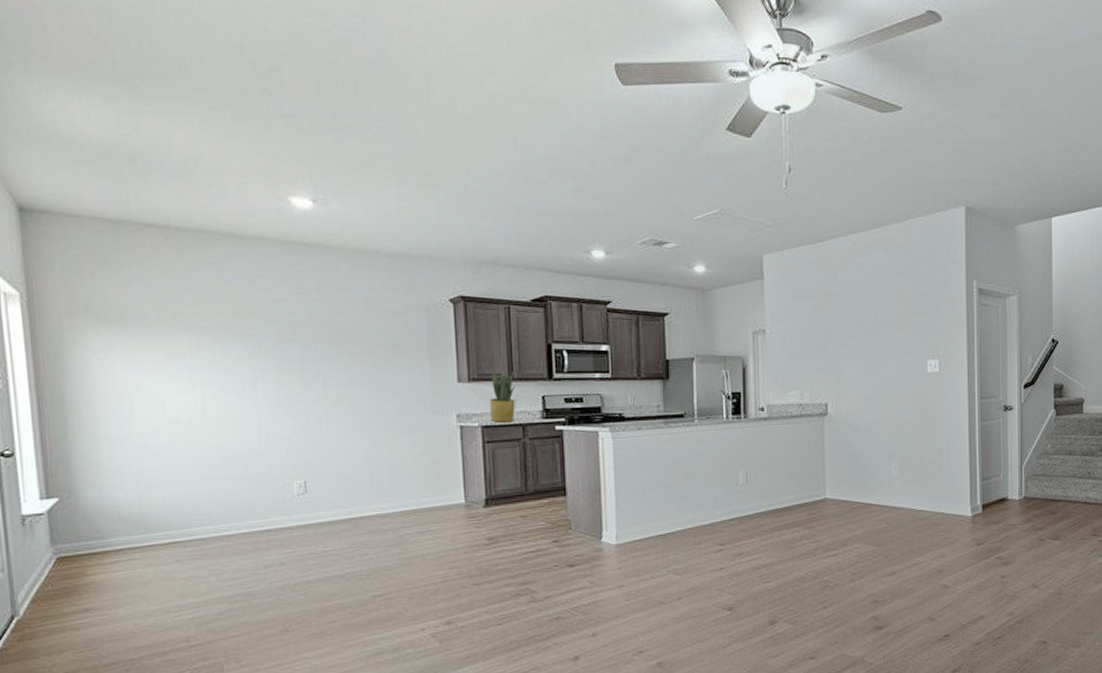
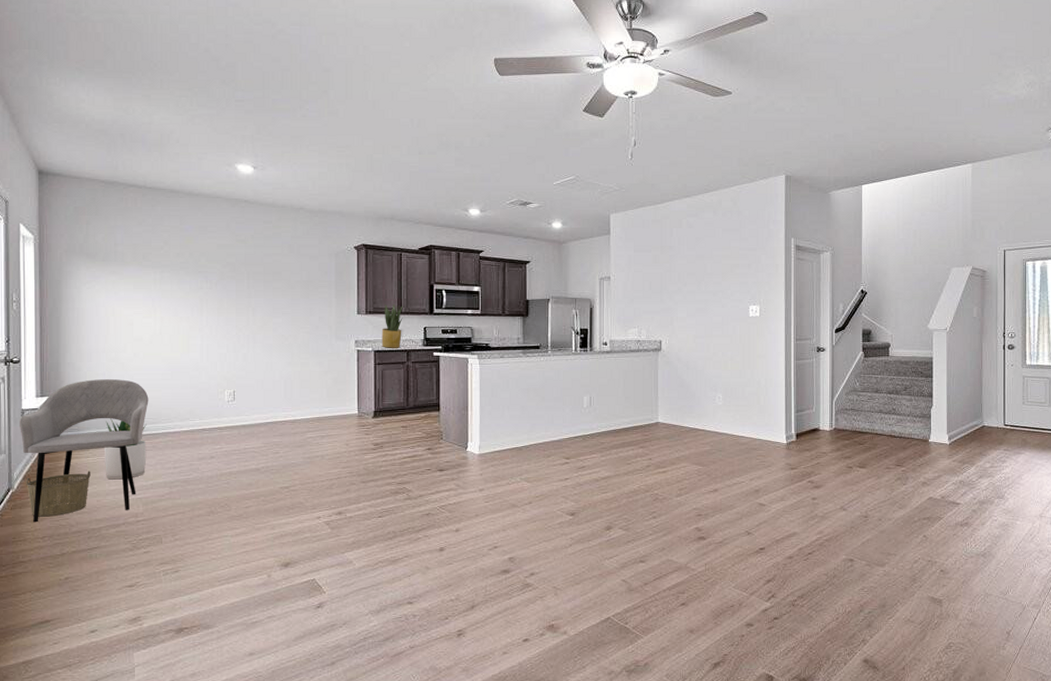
armchair: none [18,472,194,656] -> present [18,379,149,523]
basket: none [35,588,123,649] -> present [26,471,91,517]
planter: none [137,521,196,598] -> present [103,418,147,480]

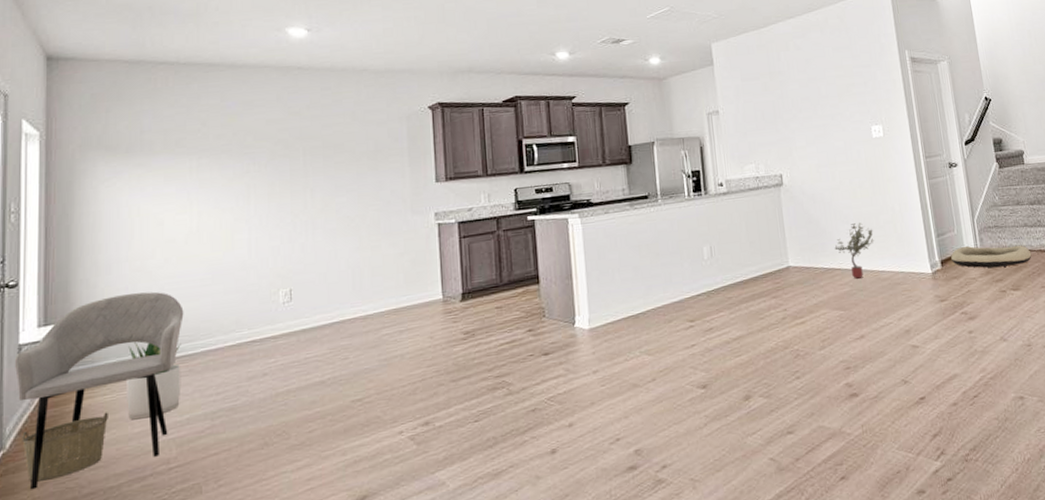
planter: present [381,304,403,348] -> none [465,166,490,218]
potted tree: none [701,392,738,440] -> present [834,223,874,279]
dog bed: none [806,423,882,446] -> present [951,245,1032,268]

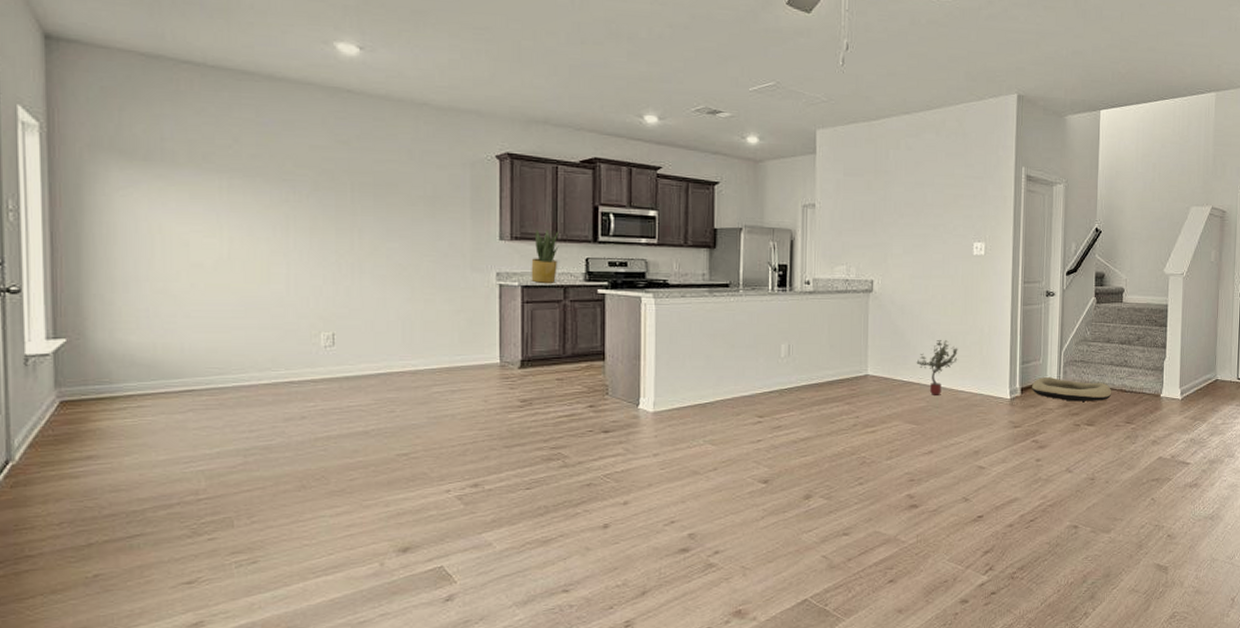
armchair: present [14,291,184,490] -> none [20,316,213,505]
basket: present [22,412,108,482] -> none [33,436,130,497]
planter: present [125,342,181,420] -> none [148,367,211,447]
planter: none [465,166,490,218] -> present [531,229,559,283]

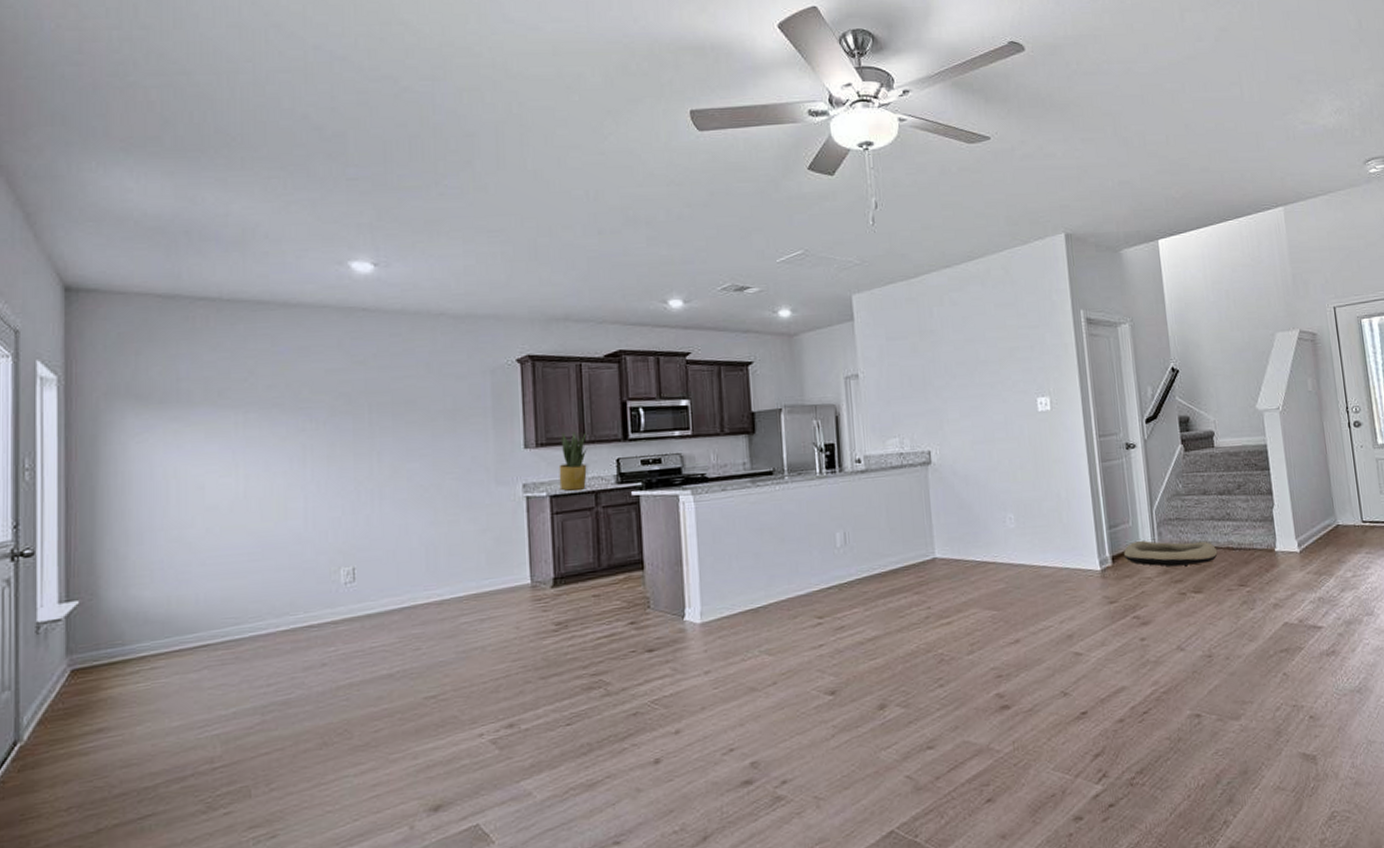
potted tree: present [916,340,958,395] -> none [989,510,1036,575]

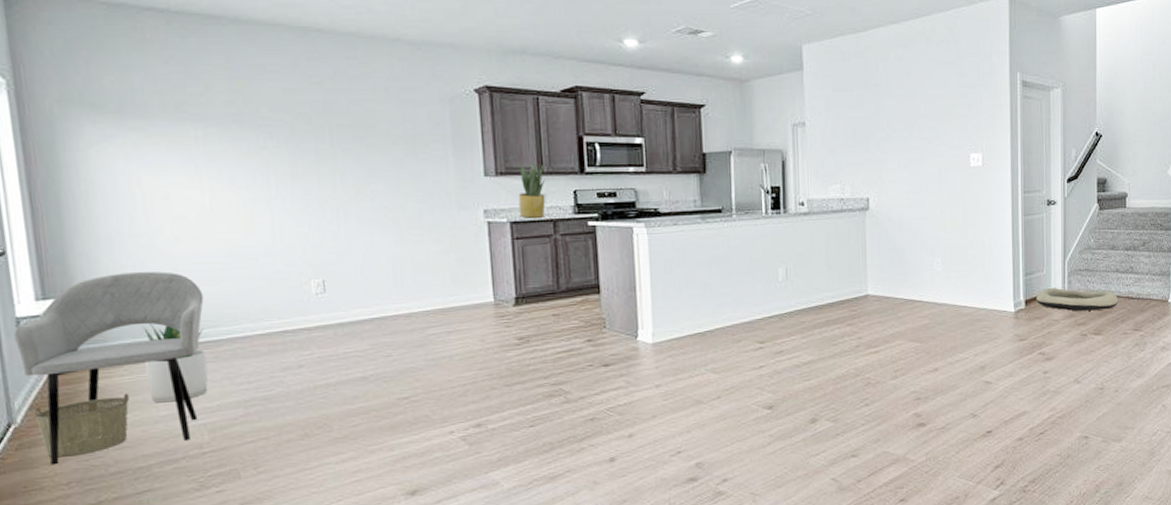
armchair: none [31,566,229,788] -> present [13,271,204,465]
basket: none [42,702,142,779] -> present [33,393,129,457]
planter: none [161,623,227,713] -> present [143,323,208,403]

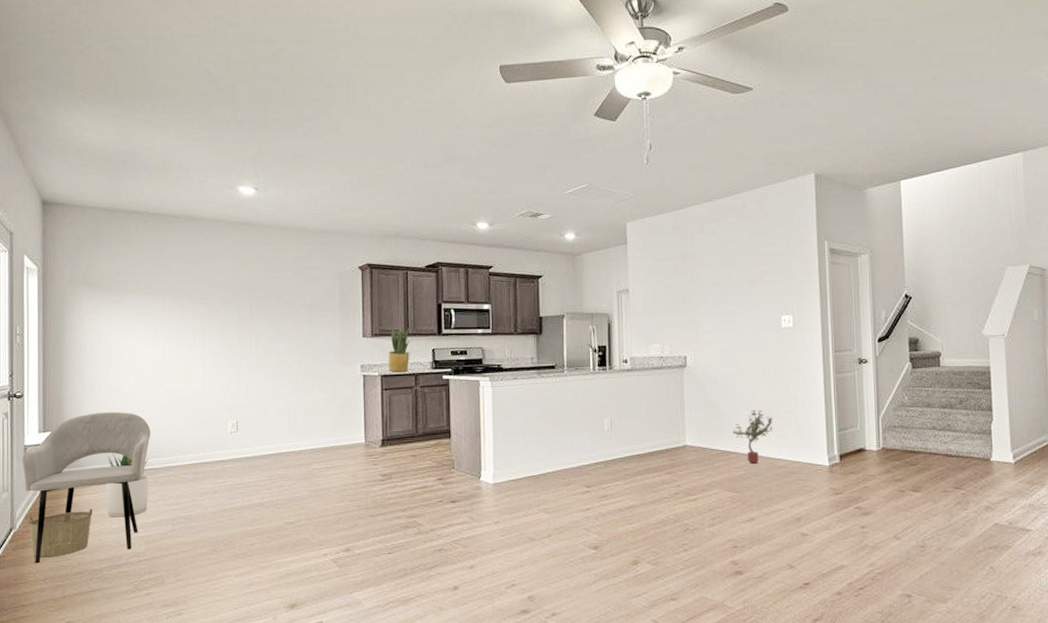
potted tree: none [917,255,960,312] -> present [732,410,773,464]
dog bed: present [1036,287,1119,311] -> none [851,442,937,467]

